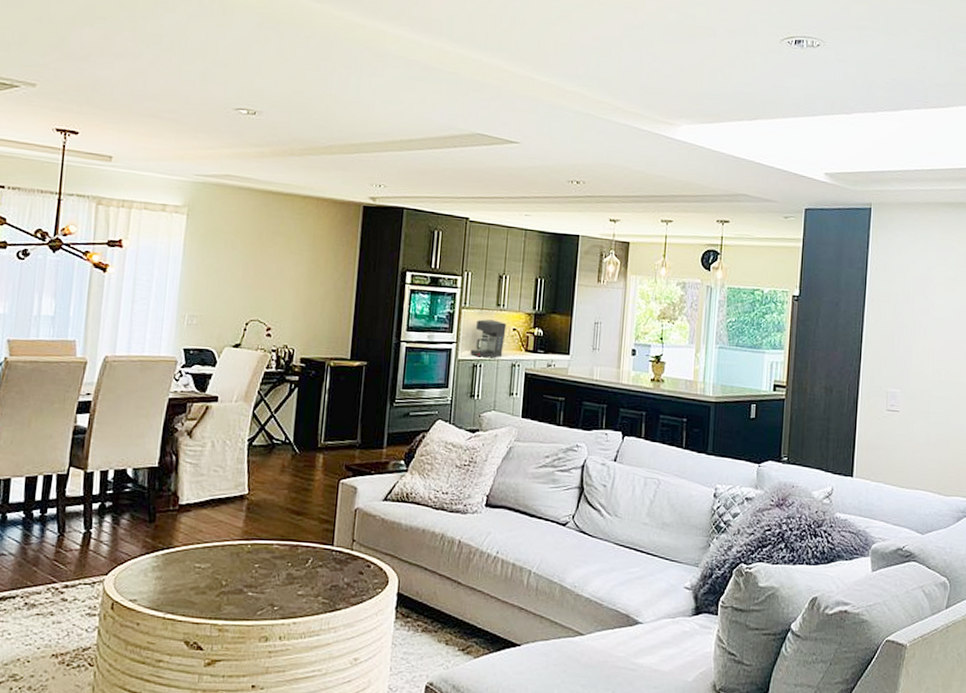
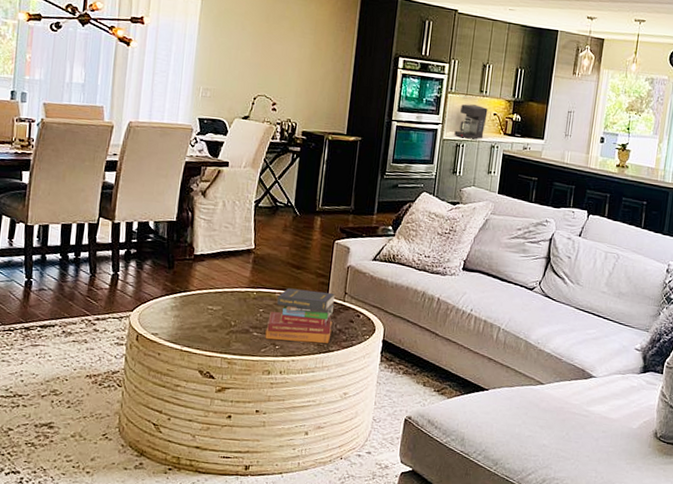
books: none [261,537,342,602] -> present [265,288,336,344]

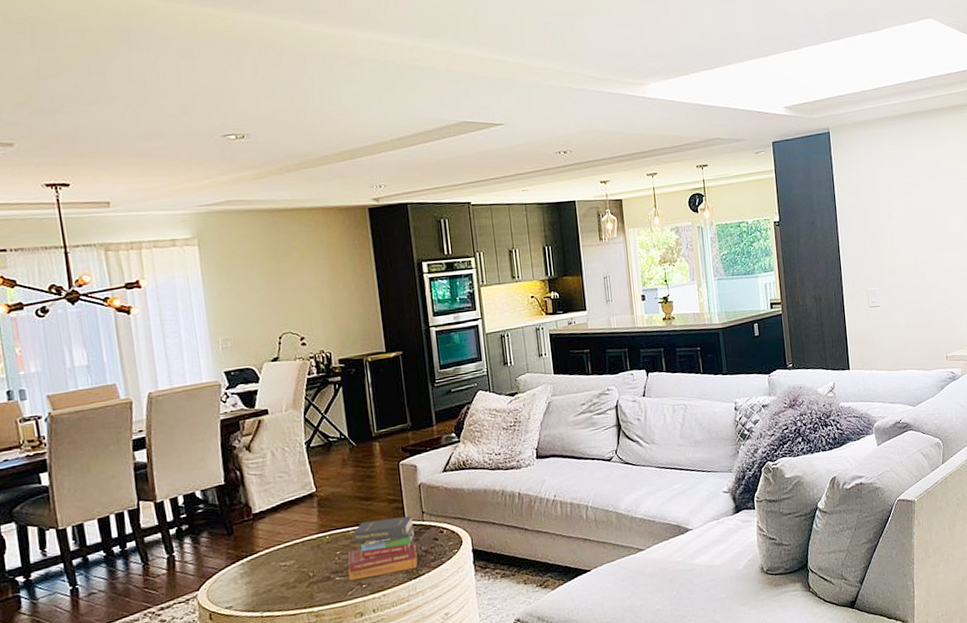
coffee maker: present [454,104,488,140] -> none [496,291,526,329]

